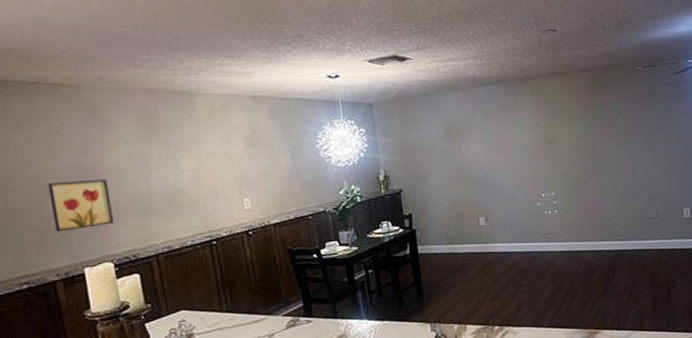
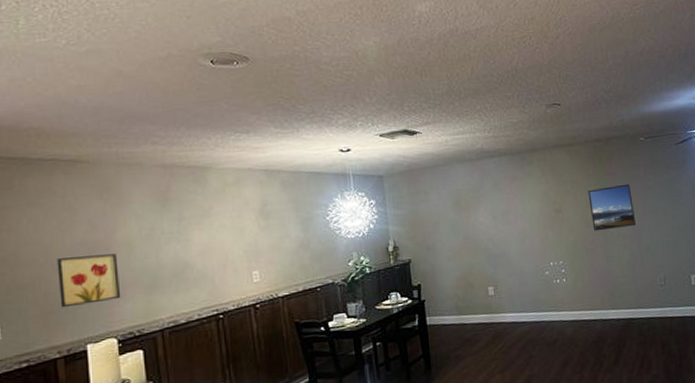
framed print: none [582,114,631,163] -> present [588,184,637,231]

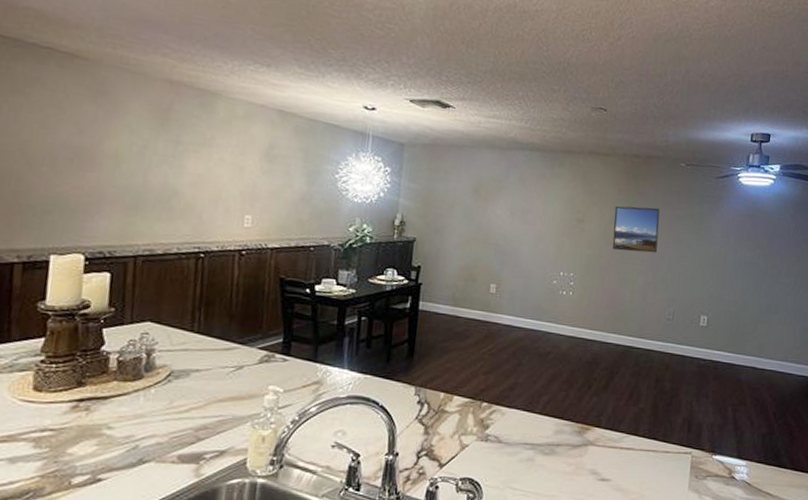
wall art: present [57,253,121,308] -> none [29,156,101,214]

